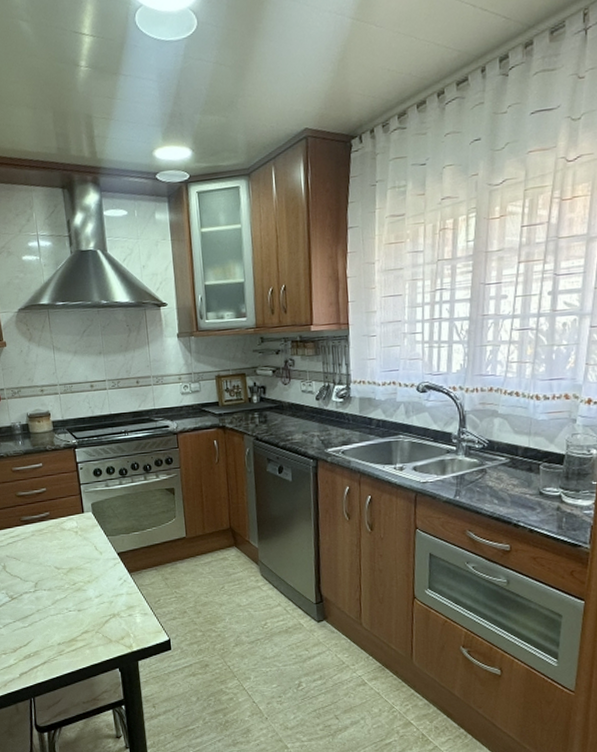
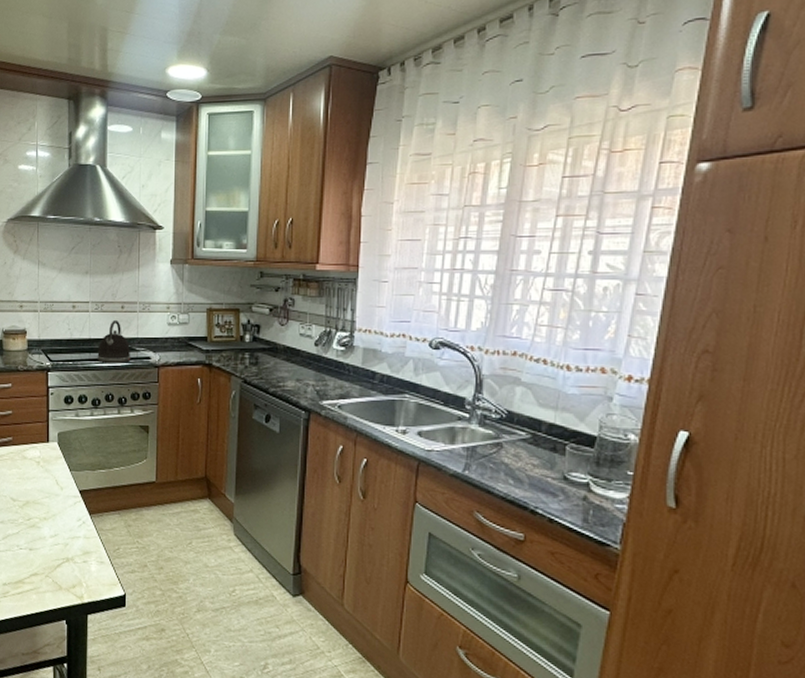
kettle: none [118,394,151,435] -> present [97,319,131,363]

